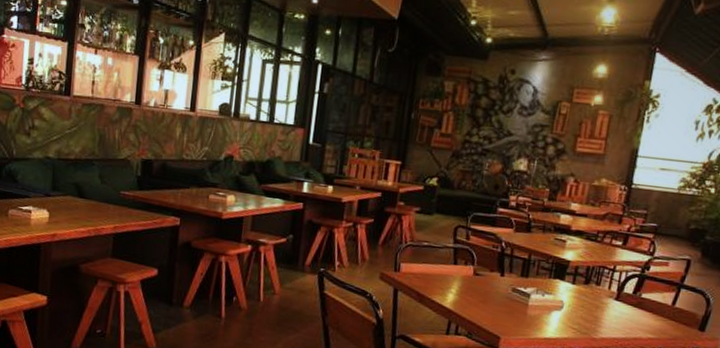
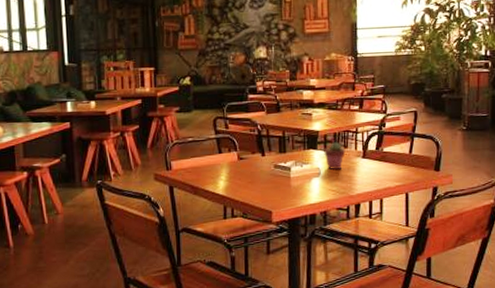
potted succulent: none [571,276,597,307] -> present [324,142,346,169]

